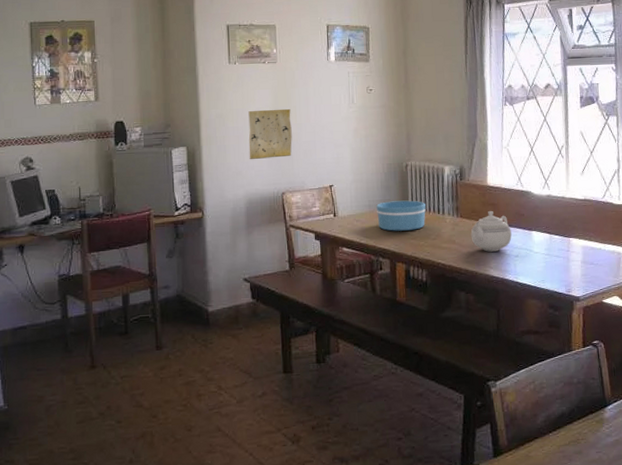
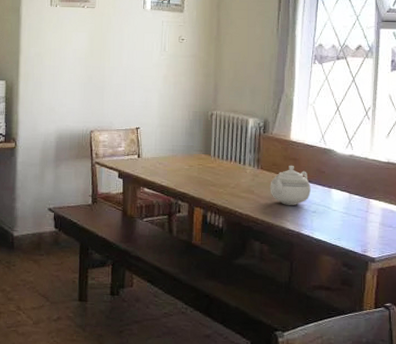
map: present [248,108,292,160] -> none [62,51,105,98]
bowl: present [376,200,426,231] -> none [179,147,227,177]

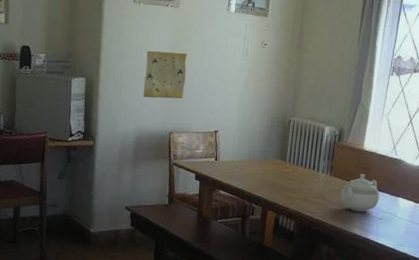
map: none [62,51,105,98] -> present [143,51,187,99]

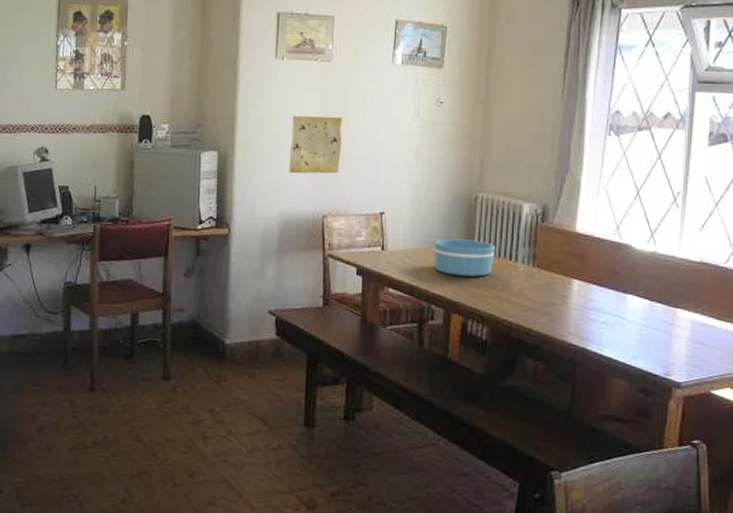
bowl: none [255,152,302,183] -> present [434,238,495,277]
teapot: present [340,173,380,212] -> none [548,263,600,314]

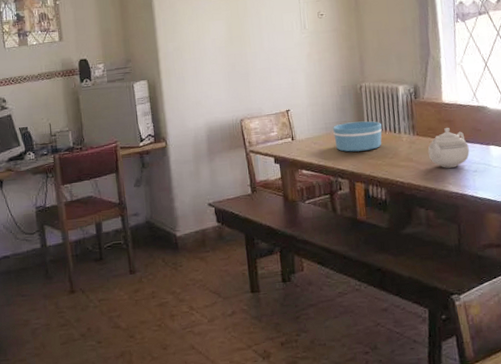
map: present [288,115,343,174] -> none [204,37,248,90]
teapot: none [548,263,600,314] -> present [427,127,470,168]

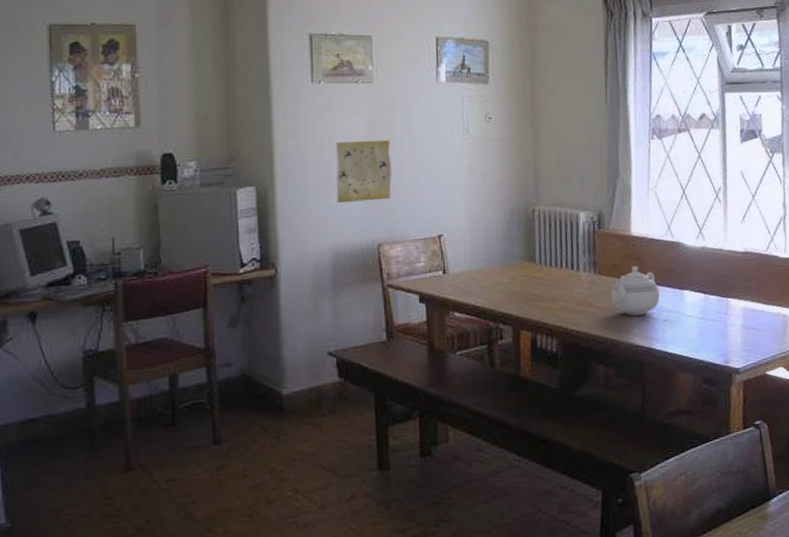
map: none [204,37,248,90] -> present [336,139,392,204]
bowl: present [333,121,382,152] -> none [496,253,557,292]

